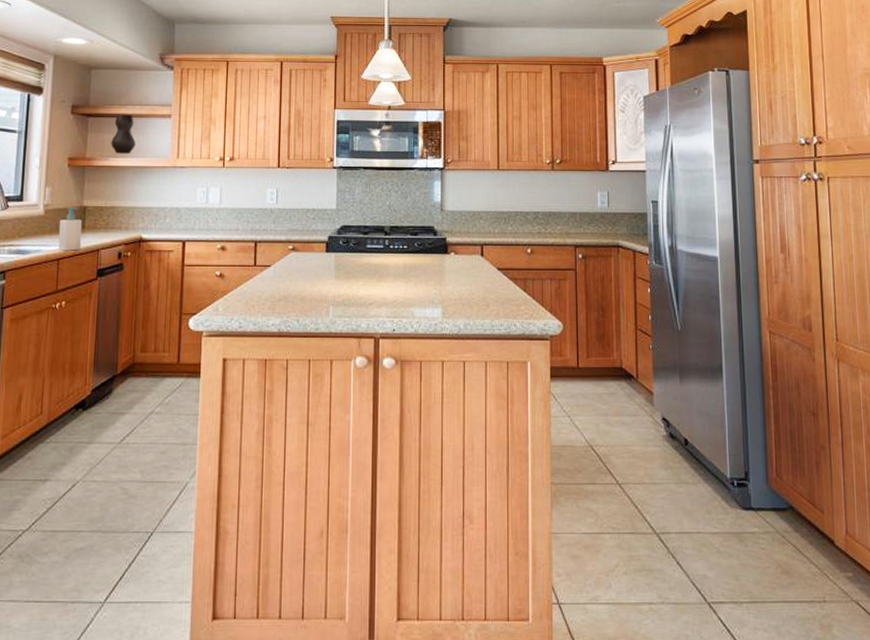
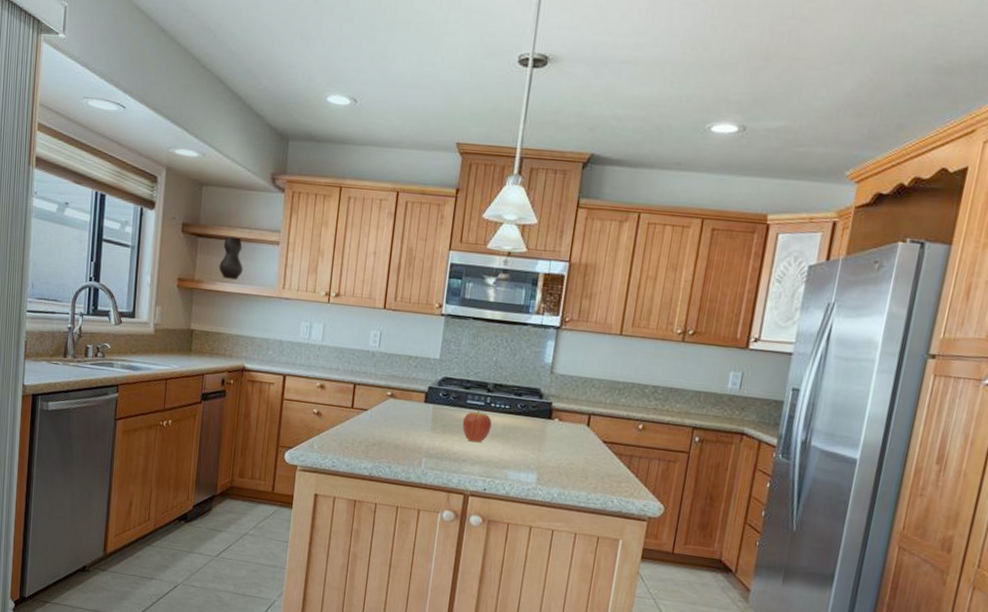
soap bottle: present [58,207,82,251] -> none [167,329,189,373]
fruit: none [364,252,393,285] -> present [462,409,492,443]

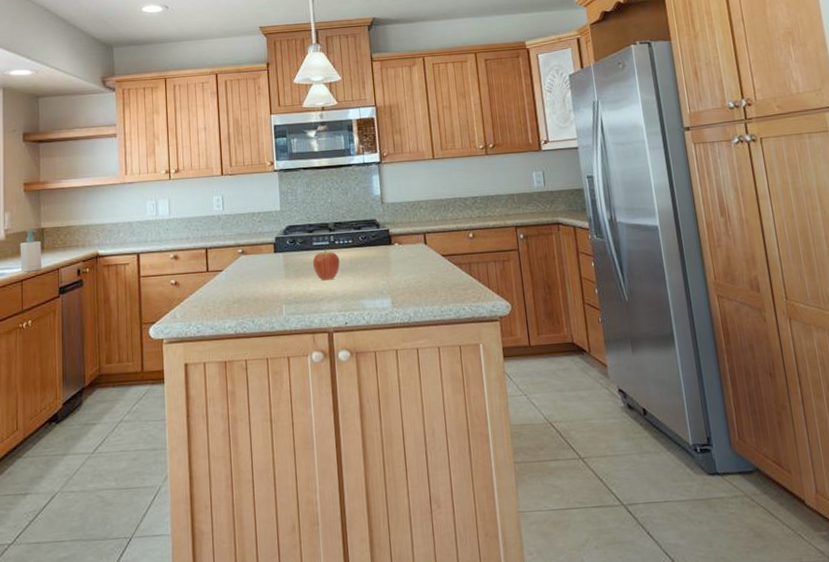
soap bottle: none [167,329,189,373] -> present [20,230,42,272]
vase: present [219,235,243,280] -> none [62,135,85,176]

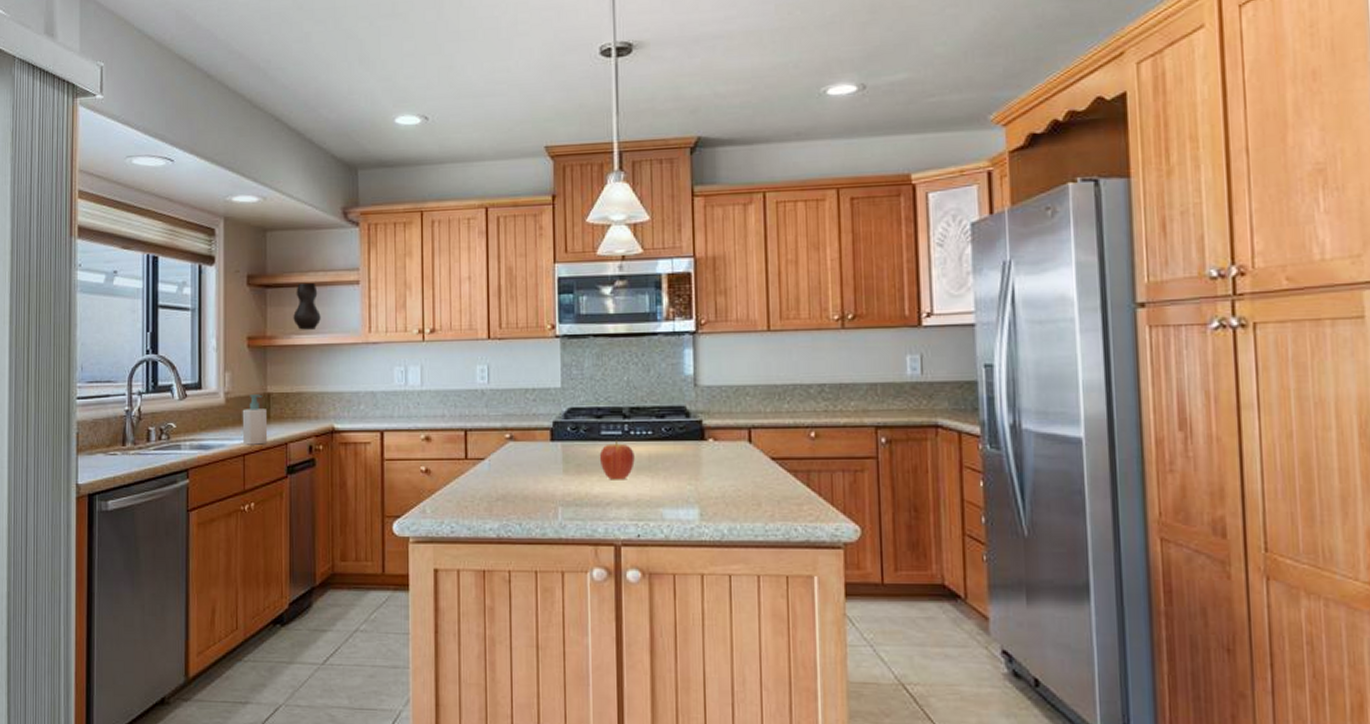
vase: none [62,135,85,176] -> present [293,281,321,330]

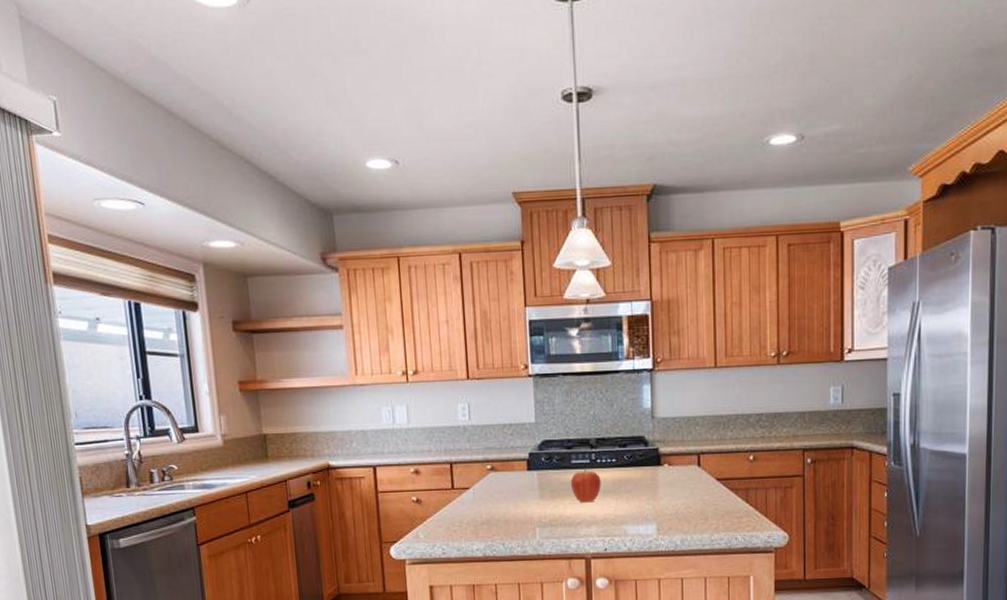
soap bottle: present [242,394,268,445] -> none [240,436,268,483]
vase: present [293,281,321,330] -> none [281,326,309,374]

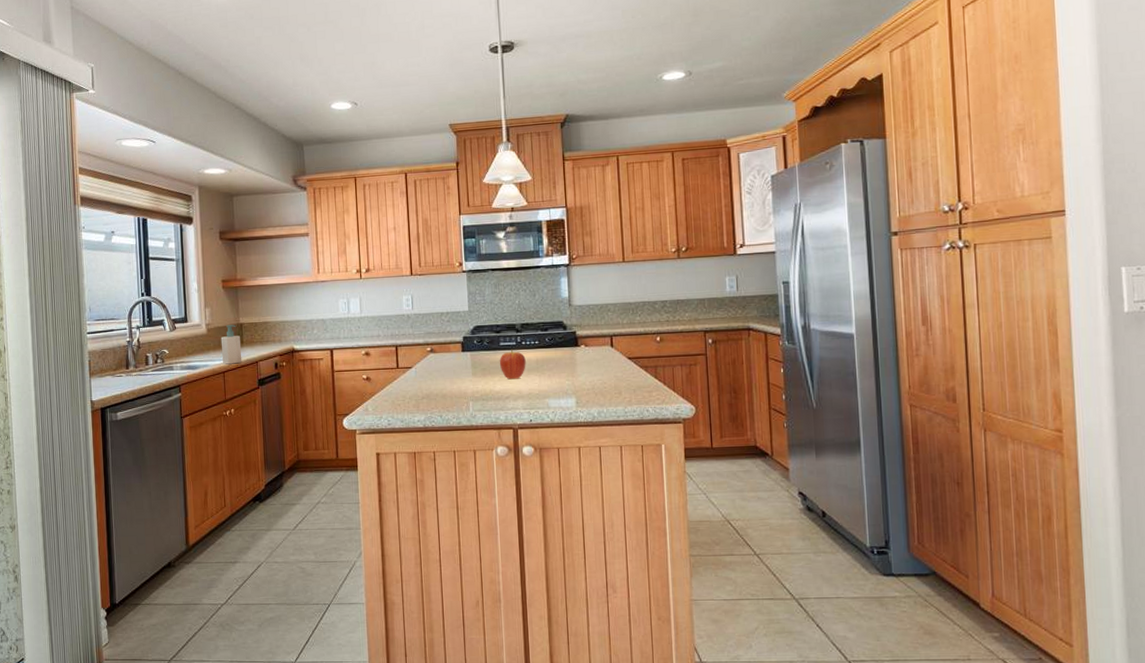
soap bottle: none [240,436,268,483] -> present [220,325,242,365]

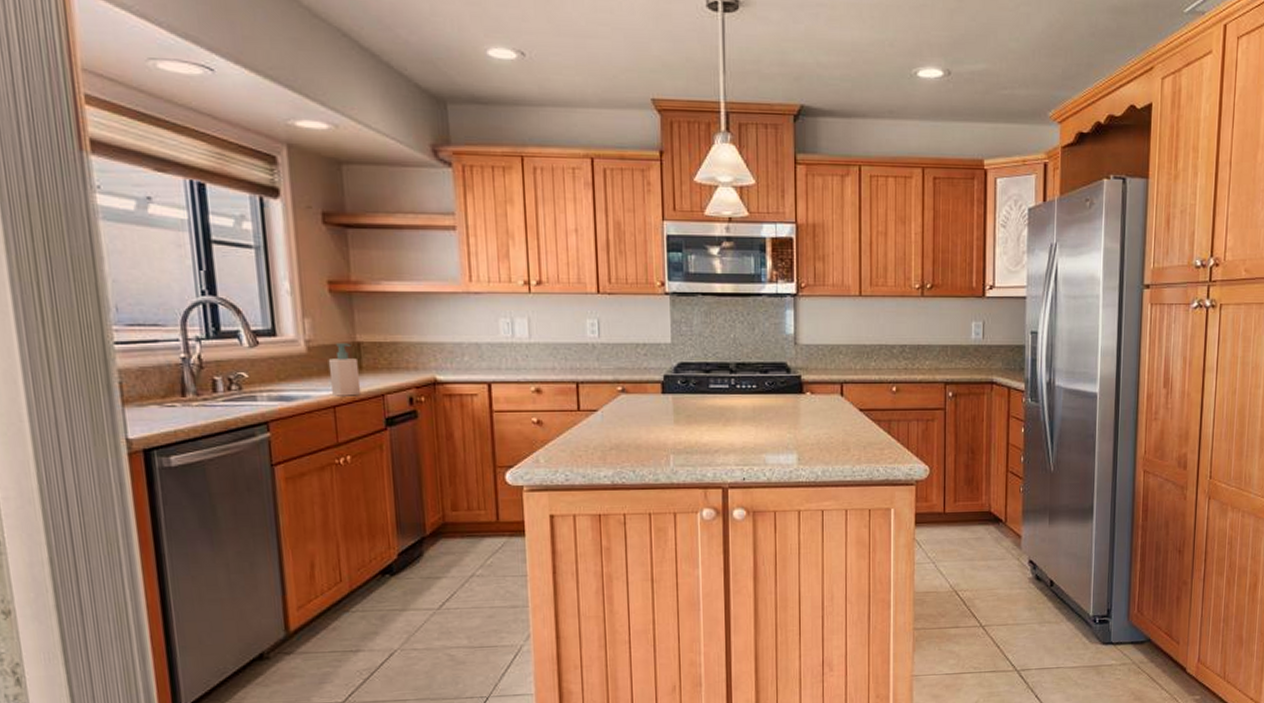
fruit: present [499,349,526,380] -> none [708,393,741,430]

